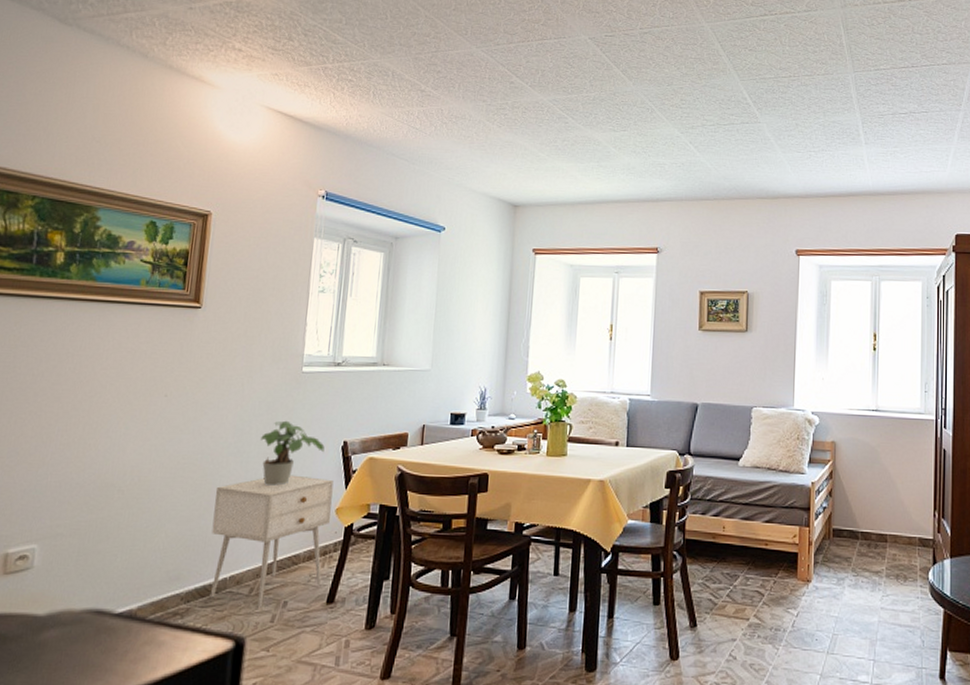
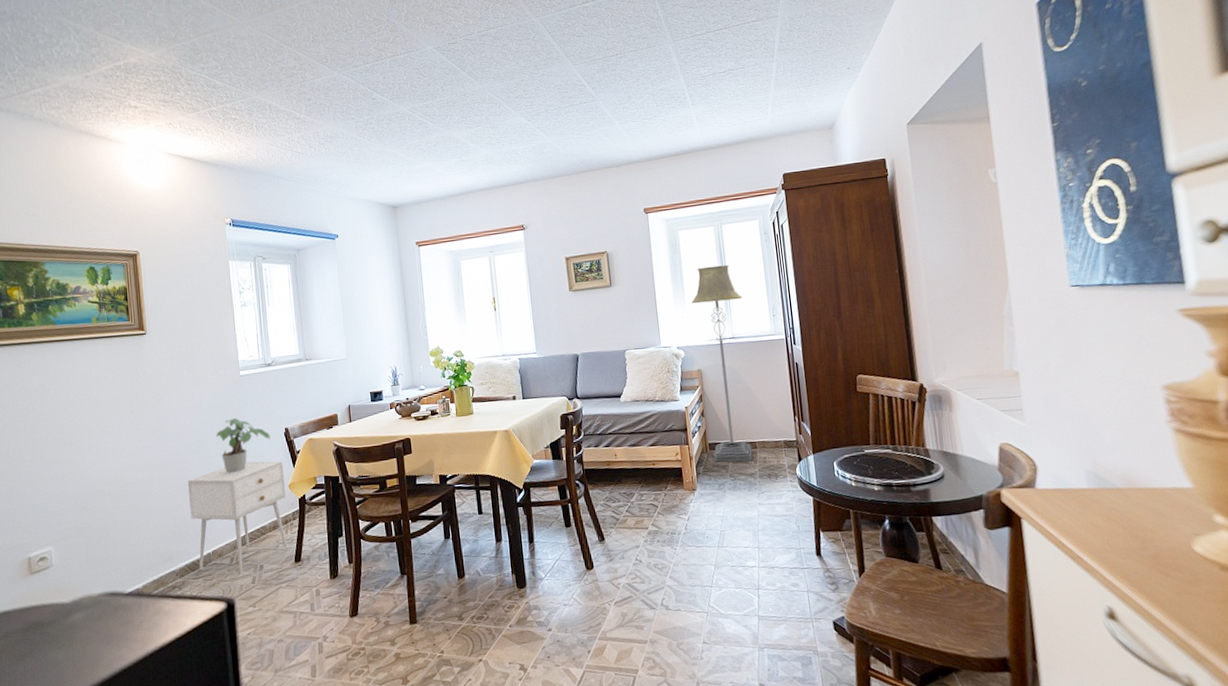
floor lamp: none [835,325,894,556] -> present [691,264,752,462]

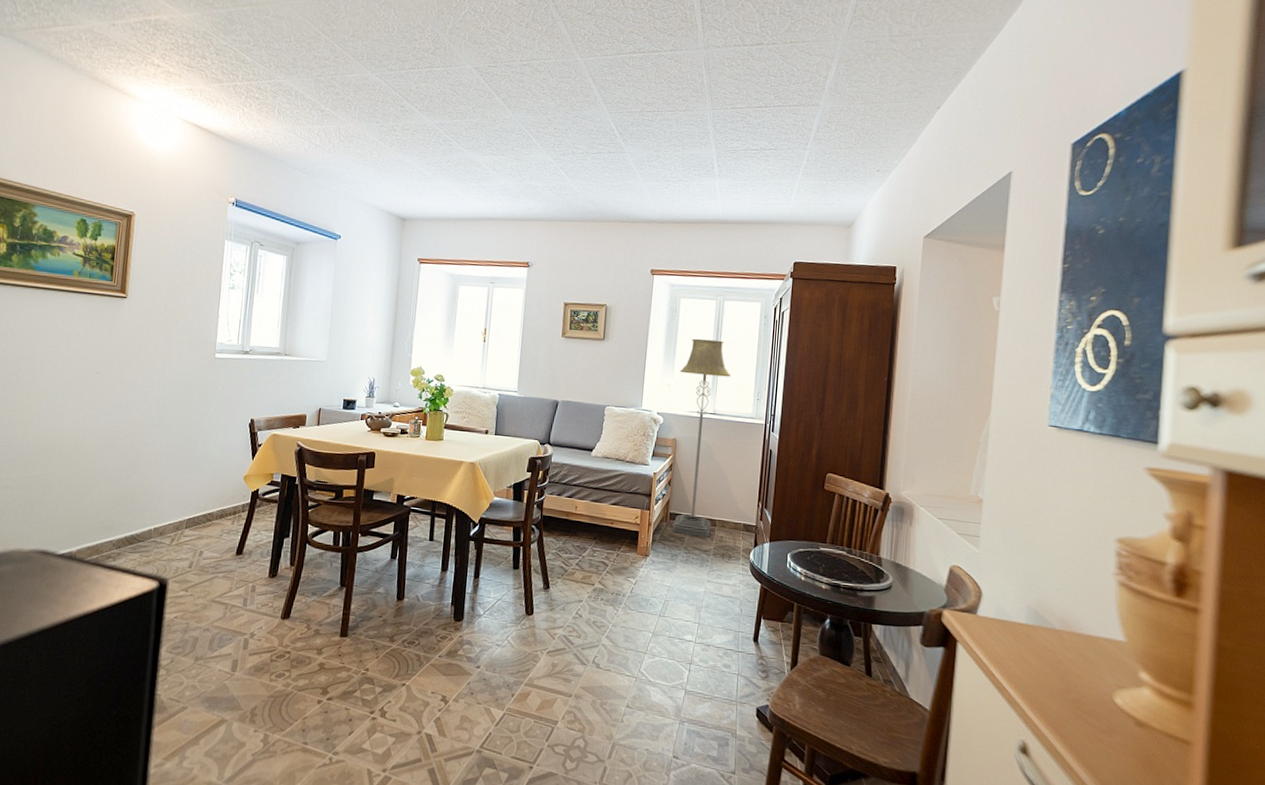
nightstand: present [187,461,288,573] -> none [137,445,242,555]
potted plant: present [216,418,270,474] -> none [180,399,235,455]

